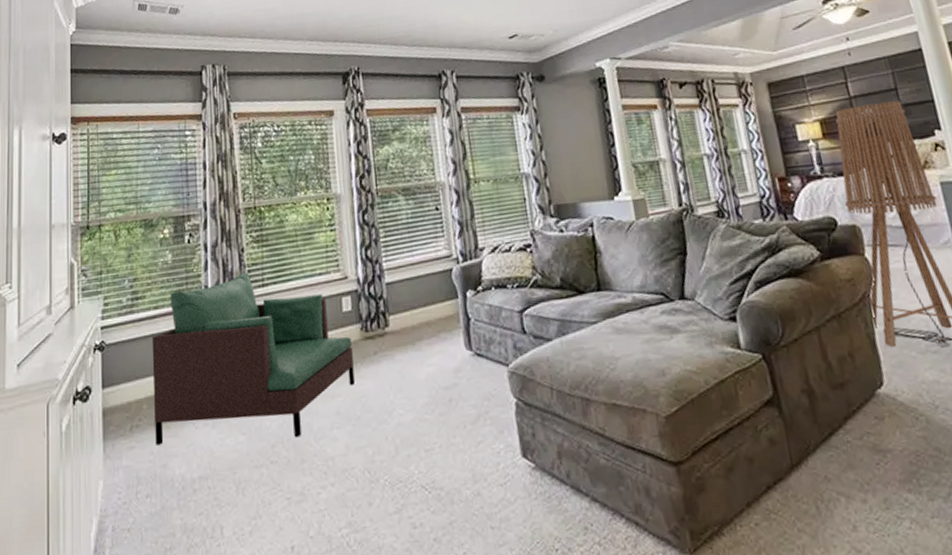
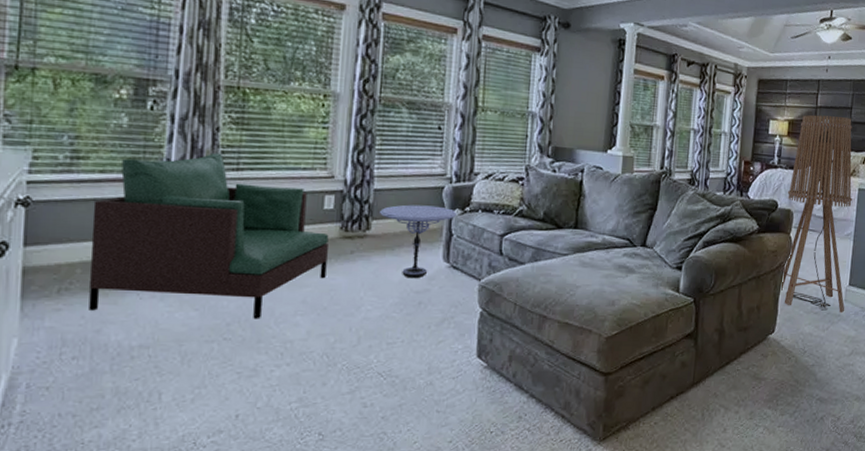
side table: none [395,290,470,374] -> present [380,204,457,279]

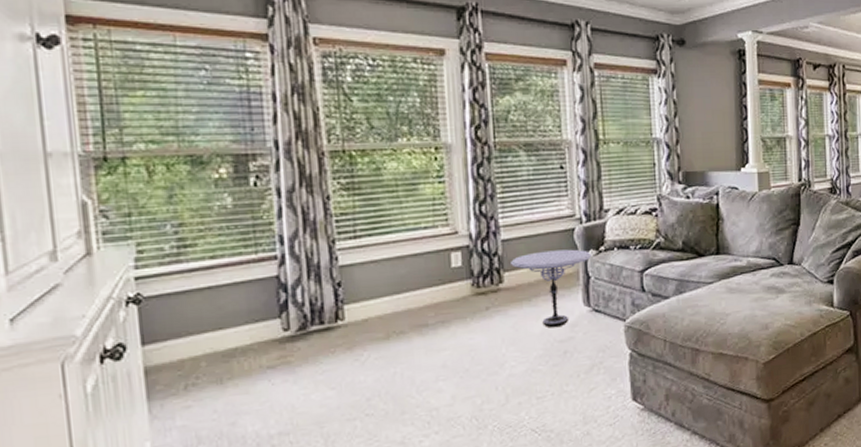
armchair: present [89,152,329,320] -> none [208,222,464,404]

